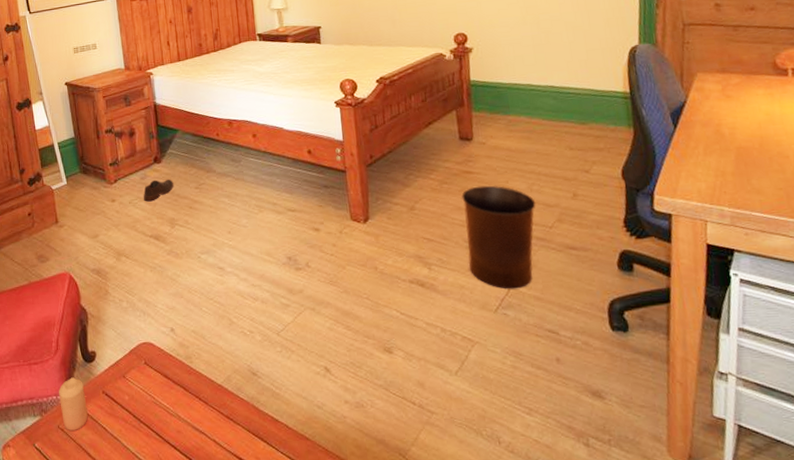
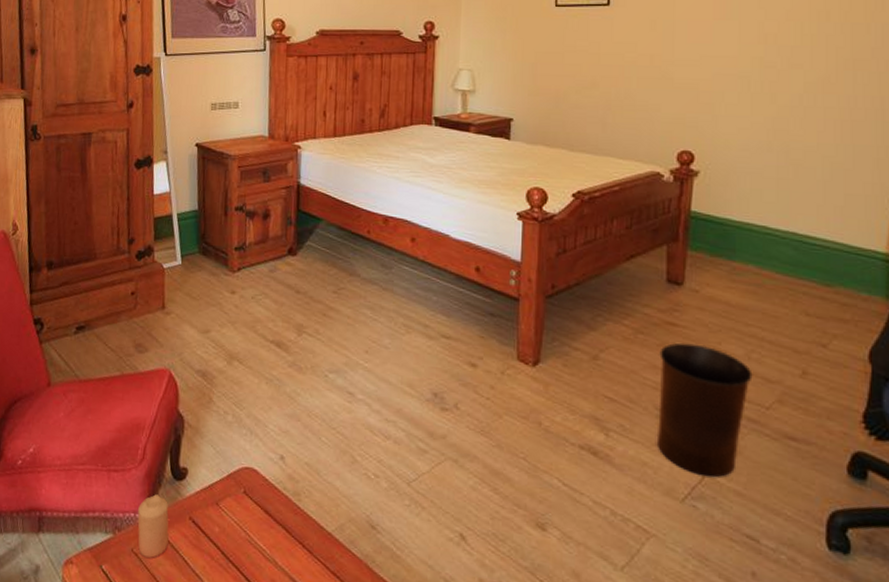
shoe: present [143,179,174,201] -> none [269,274,308,299]

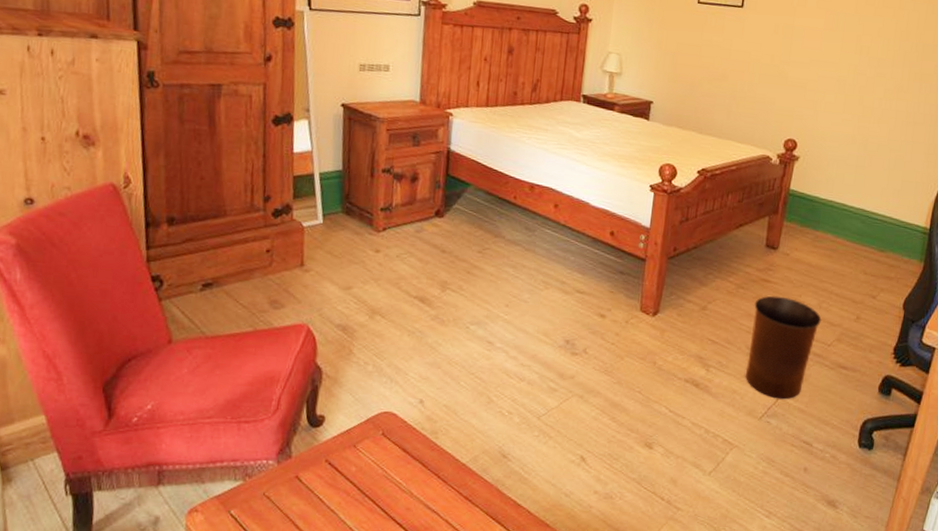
candle: present [137,494,169,558] -> none [270,441,304,499]

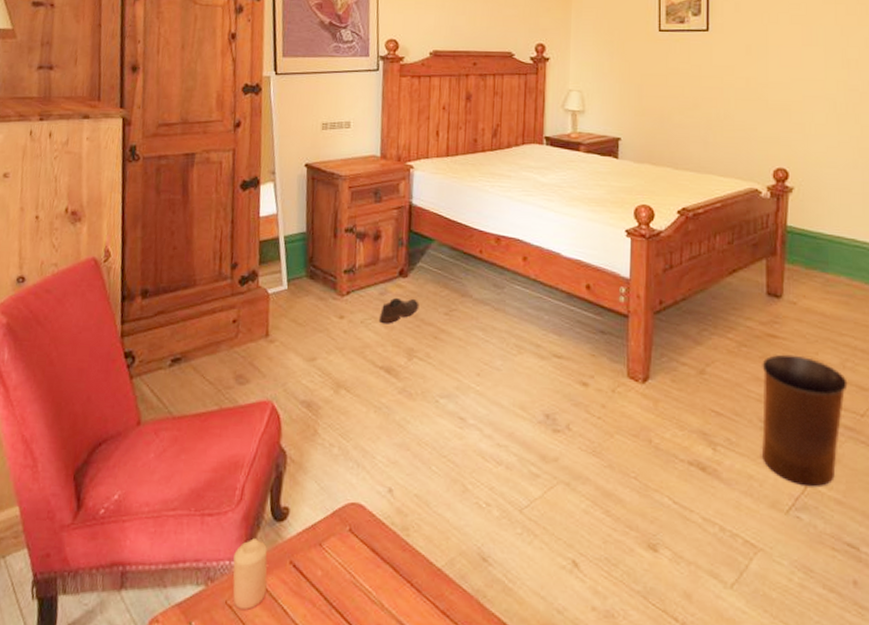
candle: none [270,441,304,499] -> present [232,538,268,610]
shoe: none [414,235,454,258] -> present [378,297,420,323]

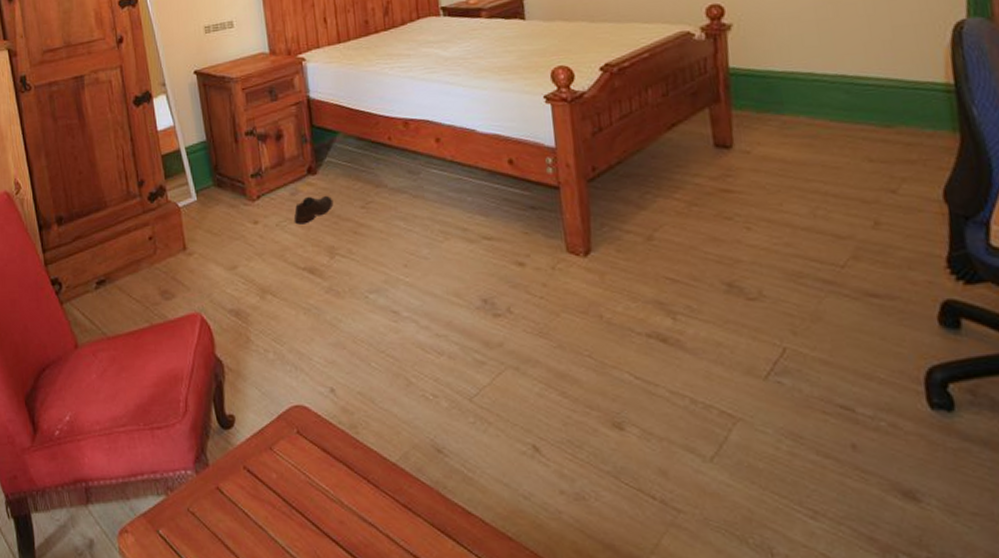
candle: present [232,538,268,610] -> none [188,447,225,515]
waste bin: present [761,354,848,487] -> none [717,208,822,349]

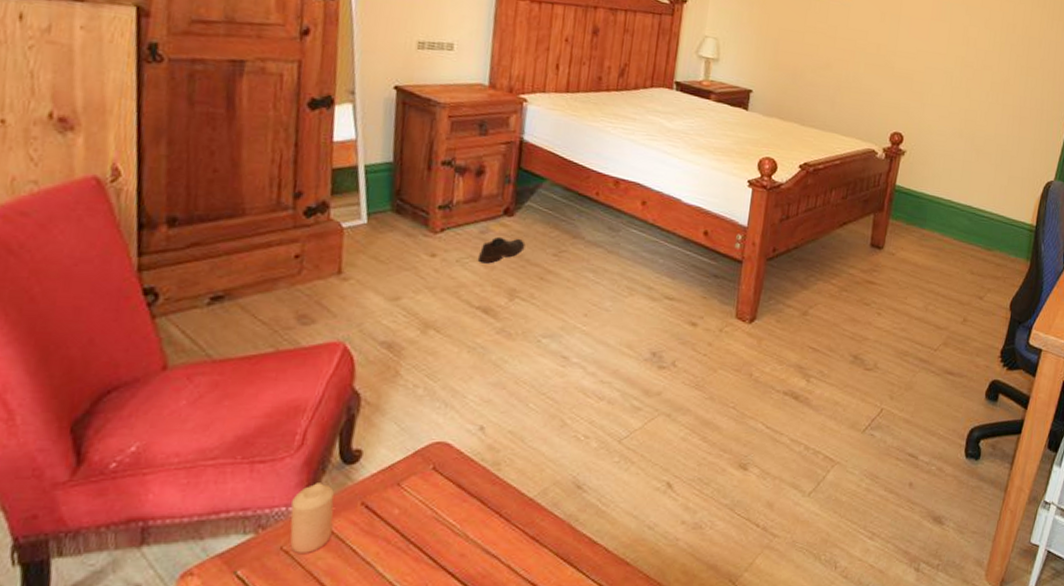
candle: none [188,447,225,515] -> present [289,483,334,553]

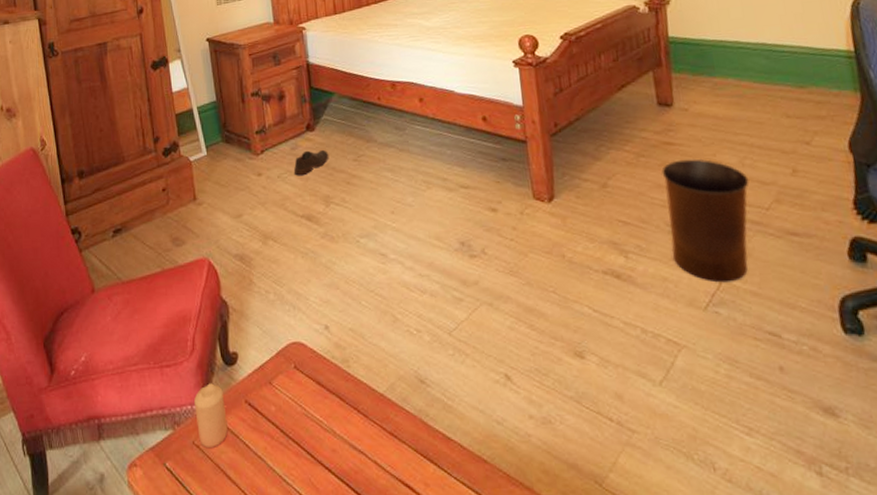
waste bin: none [848,298,928,410] -> present [662,158,749,283]

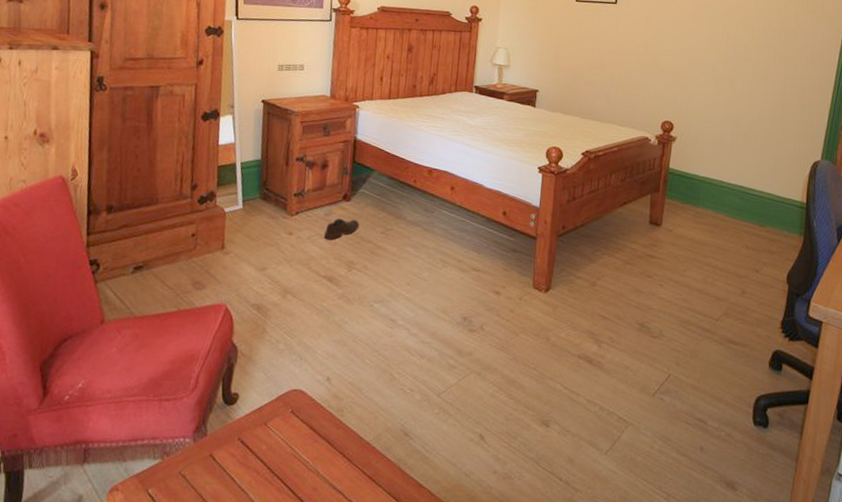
candle: present [194,383,228,447] -> none [186,419,218,478]
waste bin: present [662,158,749,283] -> none [636,271,708,375]

